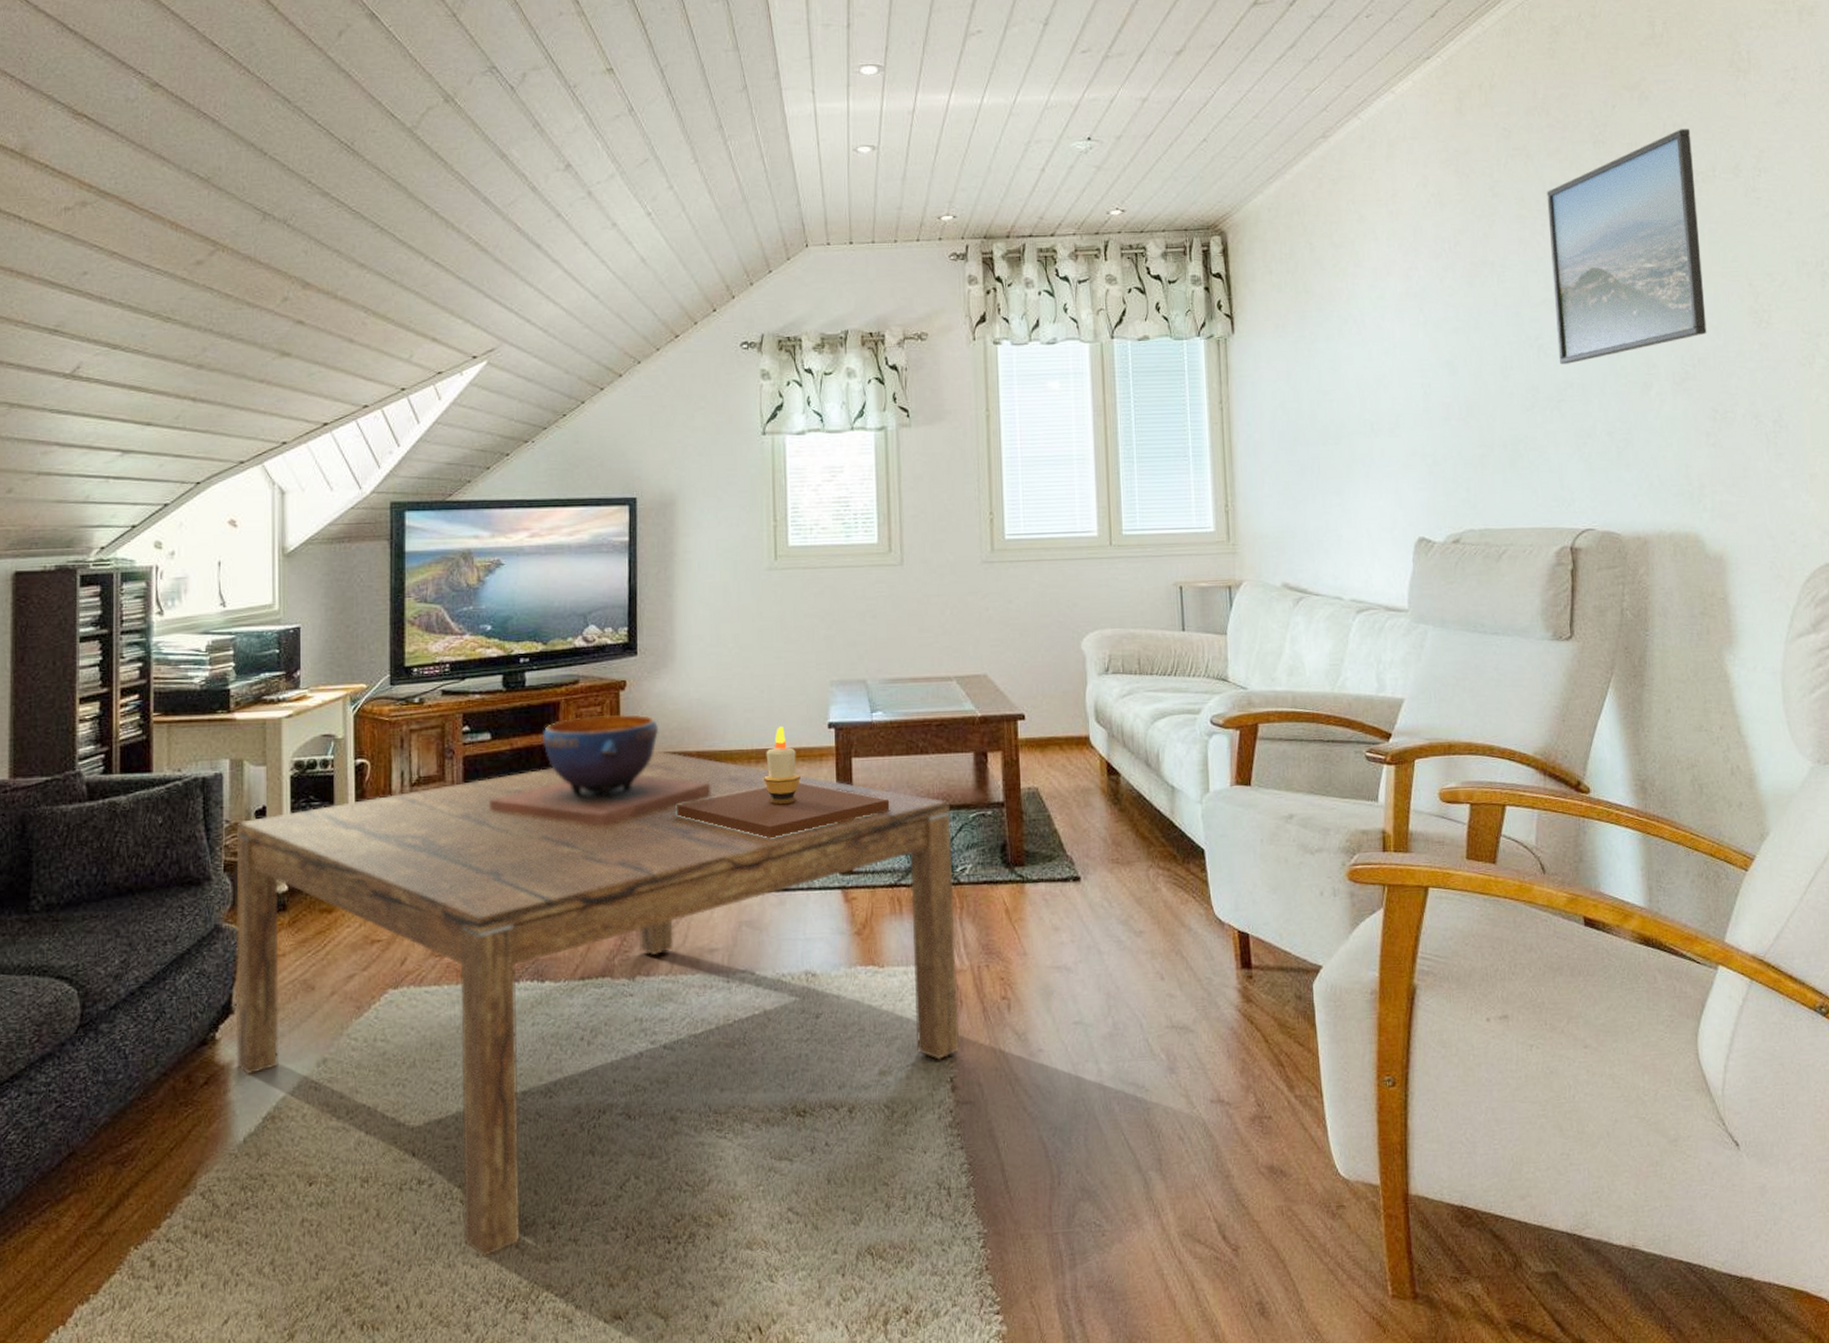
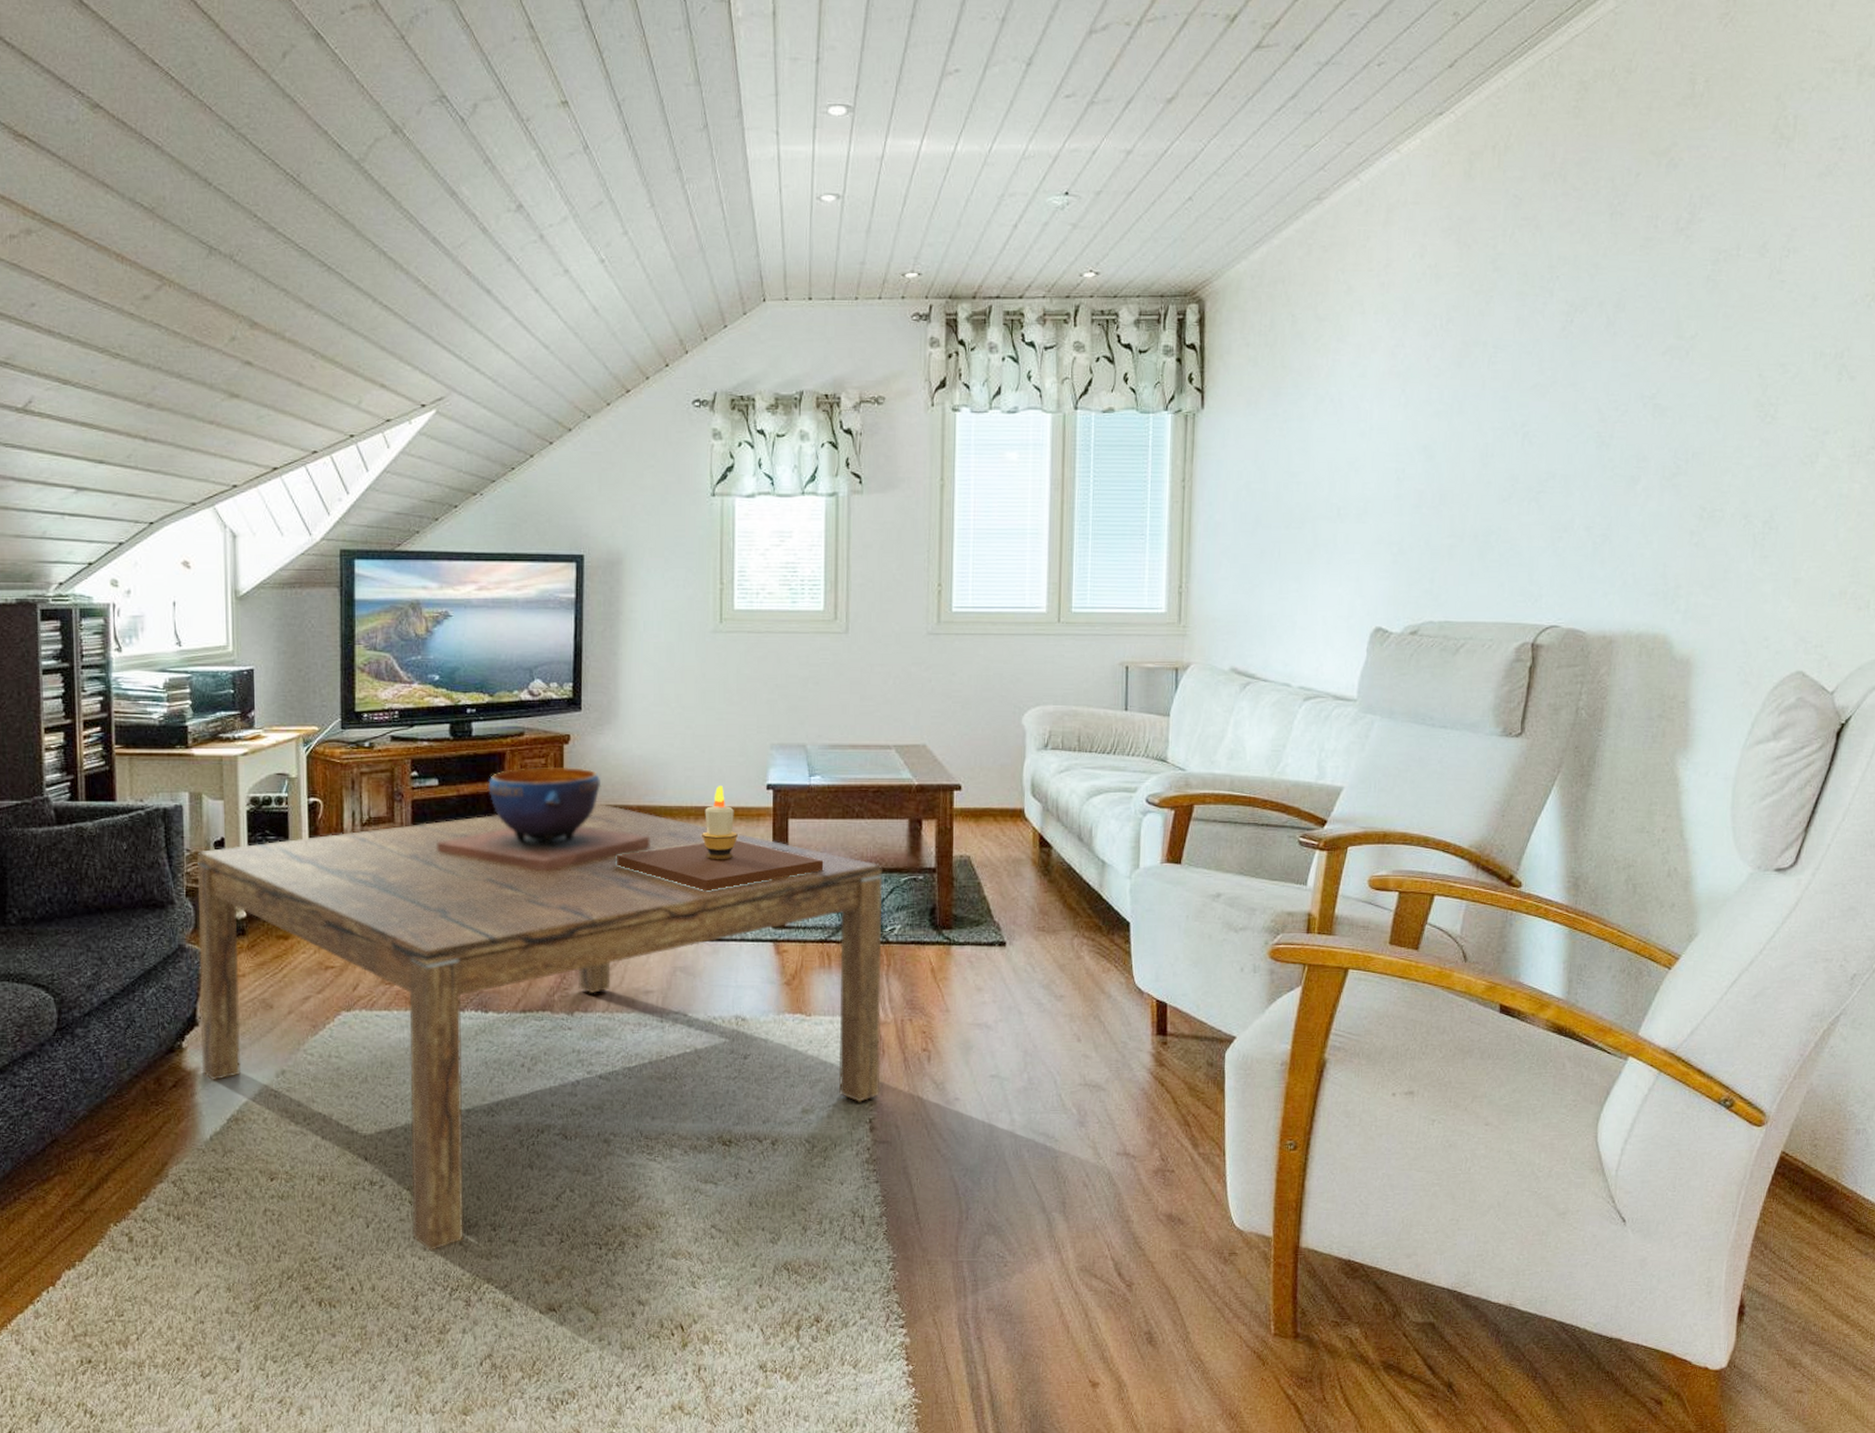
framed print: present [1547,129,1707,364] -> none [1543,202,1719,454]

